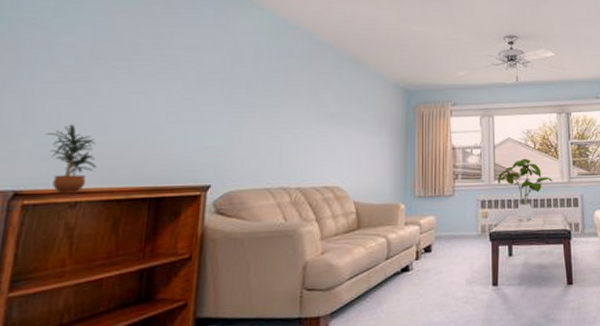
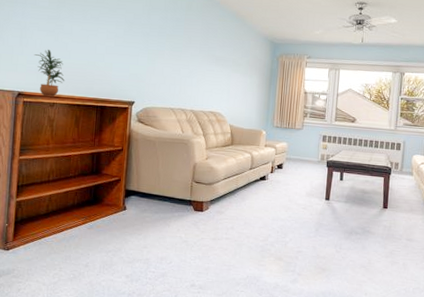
house plant: present [498,158,553,221] -> none [337,106,382,156]

